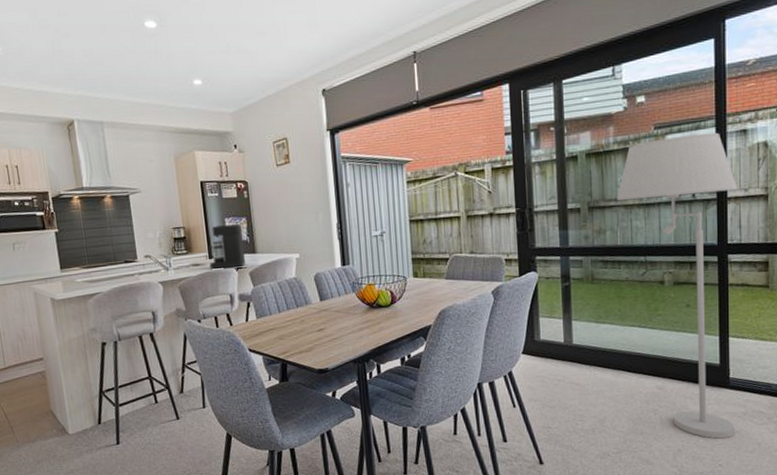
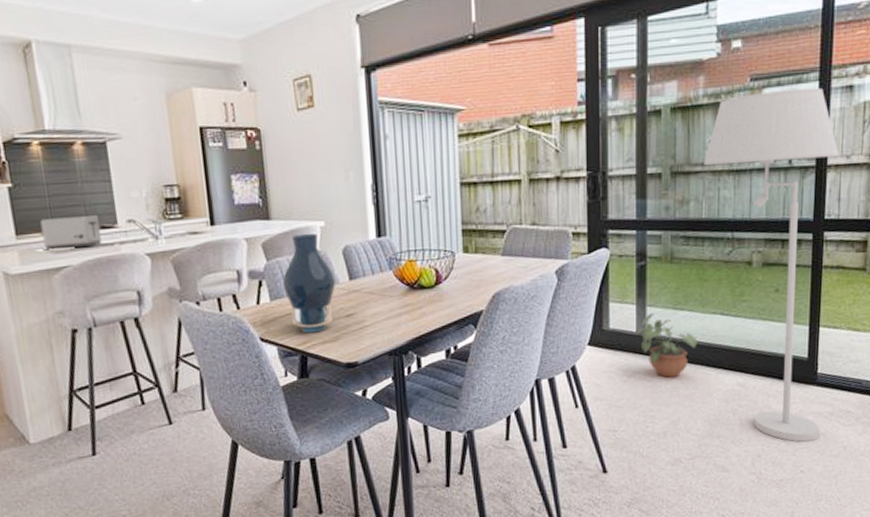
toaster: none [79,252,126,281] -> present [40,215,102,250]
coffee maker: present [207,224,245,270] -> none [208,182,257,240]
vase: none [266,263,310,345] -> present [283,233,336,334]
potted plant: none [563,326,619,382] -> present [636,313,698,378]

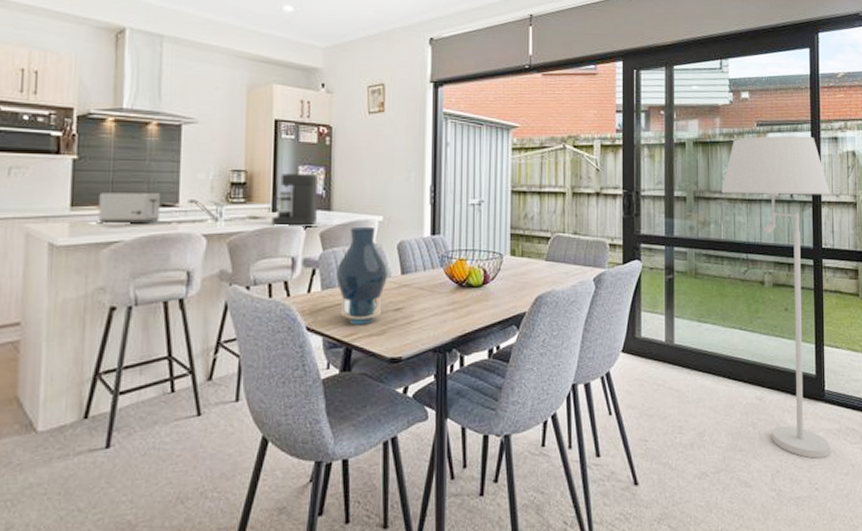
coffee maker: none [208,182,257,240] -> present [271,174,318,226]
potted plant: present [636,313,698,378] -> none [665,324,720,388]

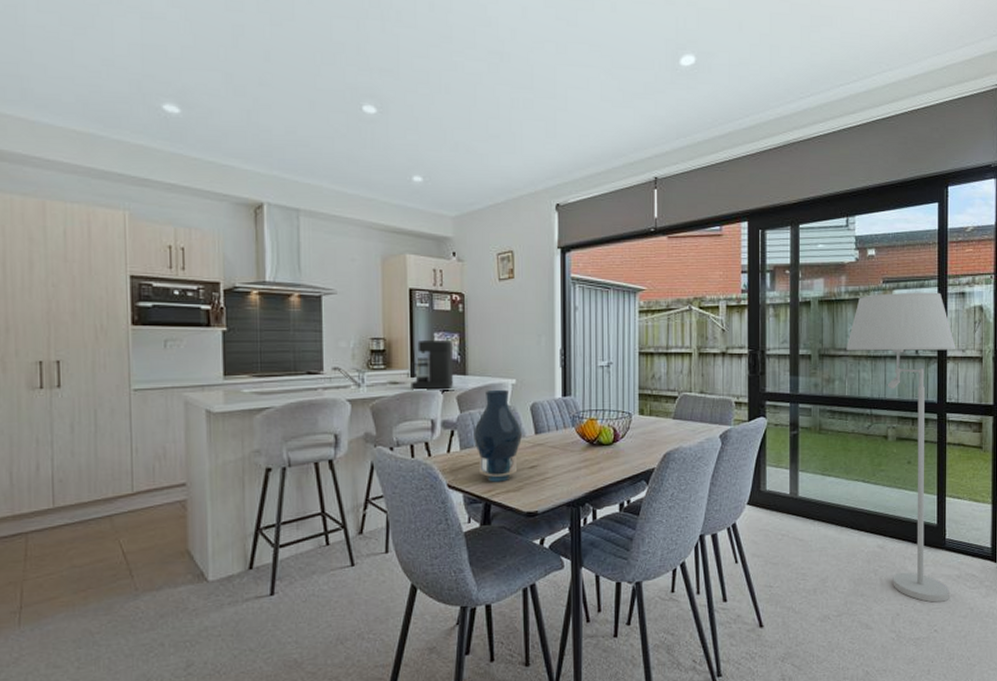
toaster: present [98,193,161,224] -> none [249,362,307,391]

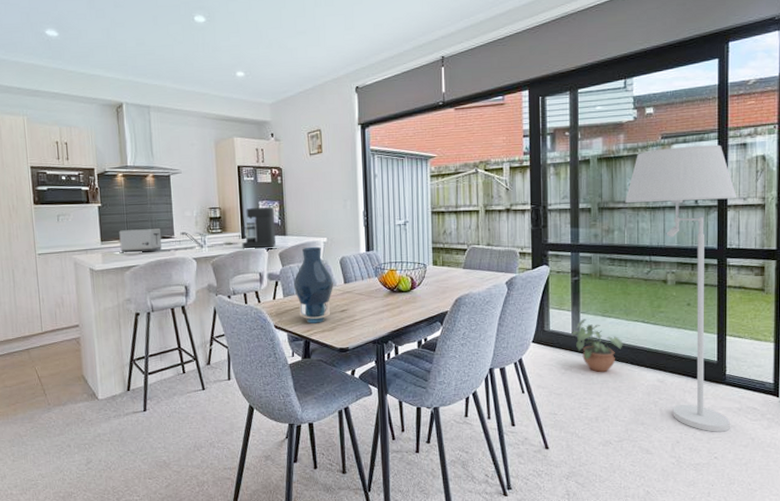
toaster: none [249,362,307,391] -> present [119,229,162,253]
potted plant: none [789,478,843,538] -> present [571,319,623,372]

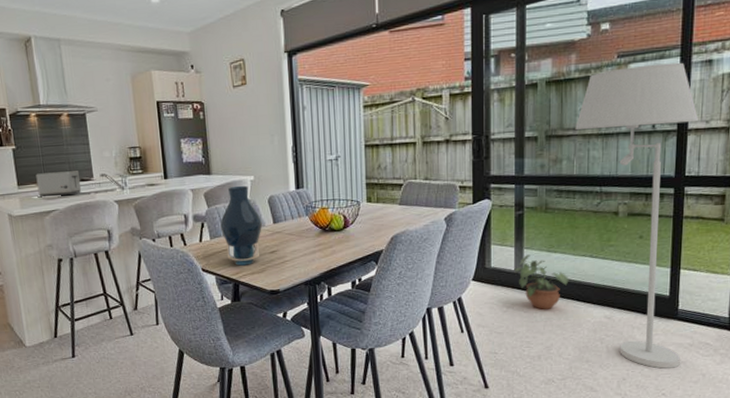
coffee maker: present [241,207,276,249] -> none [163,145,200,190]

